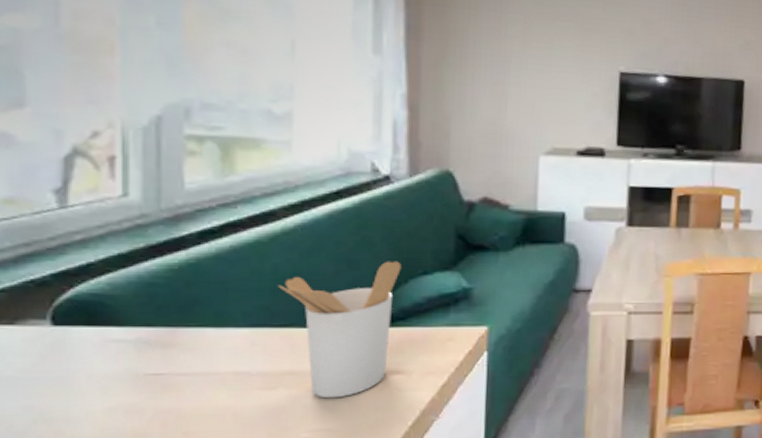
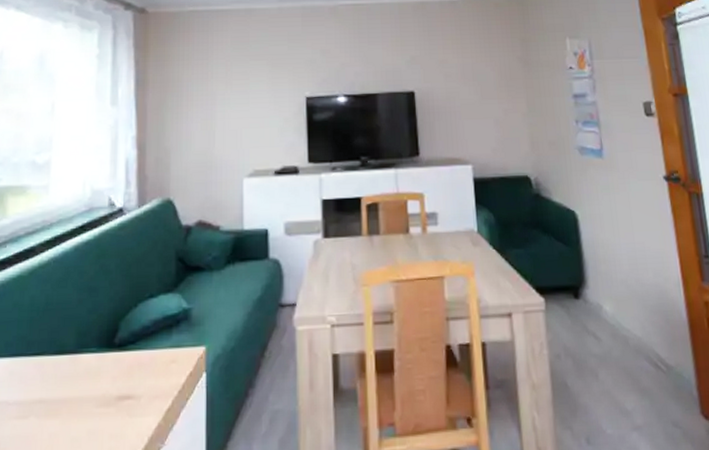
utensil holder: present [278,261,401,399] -> none [34,286,132,427]

